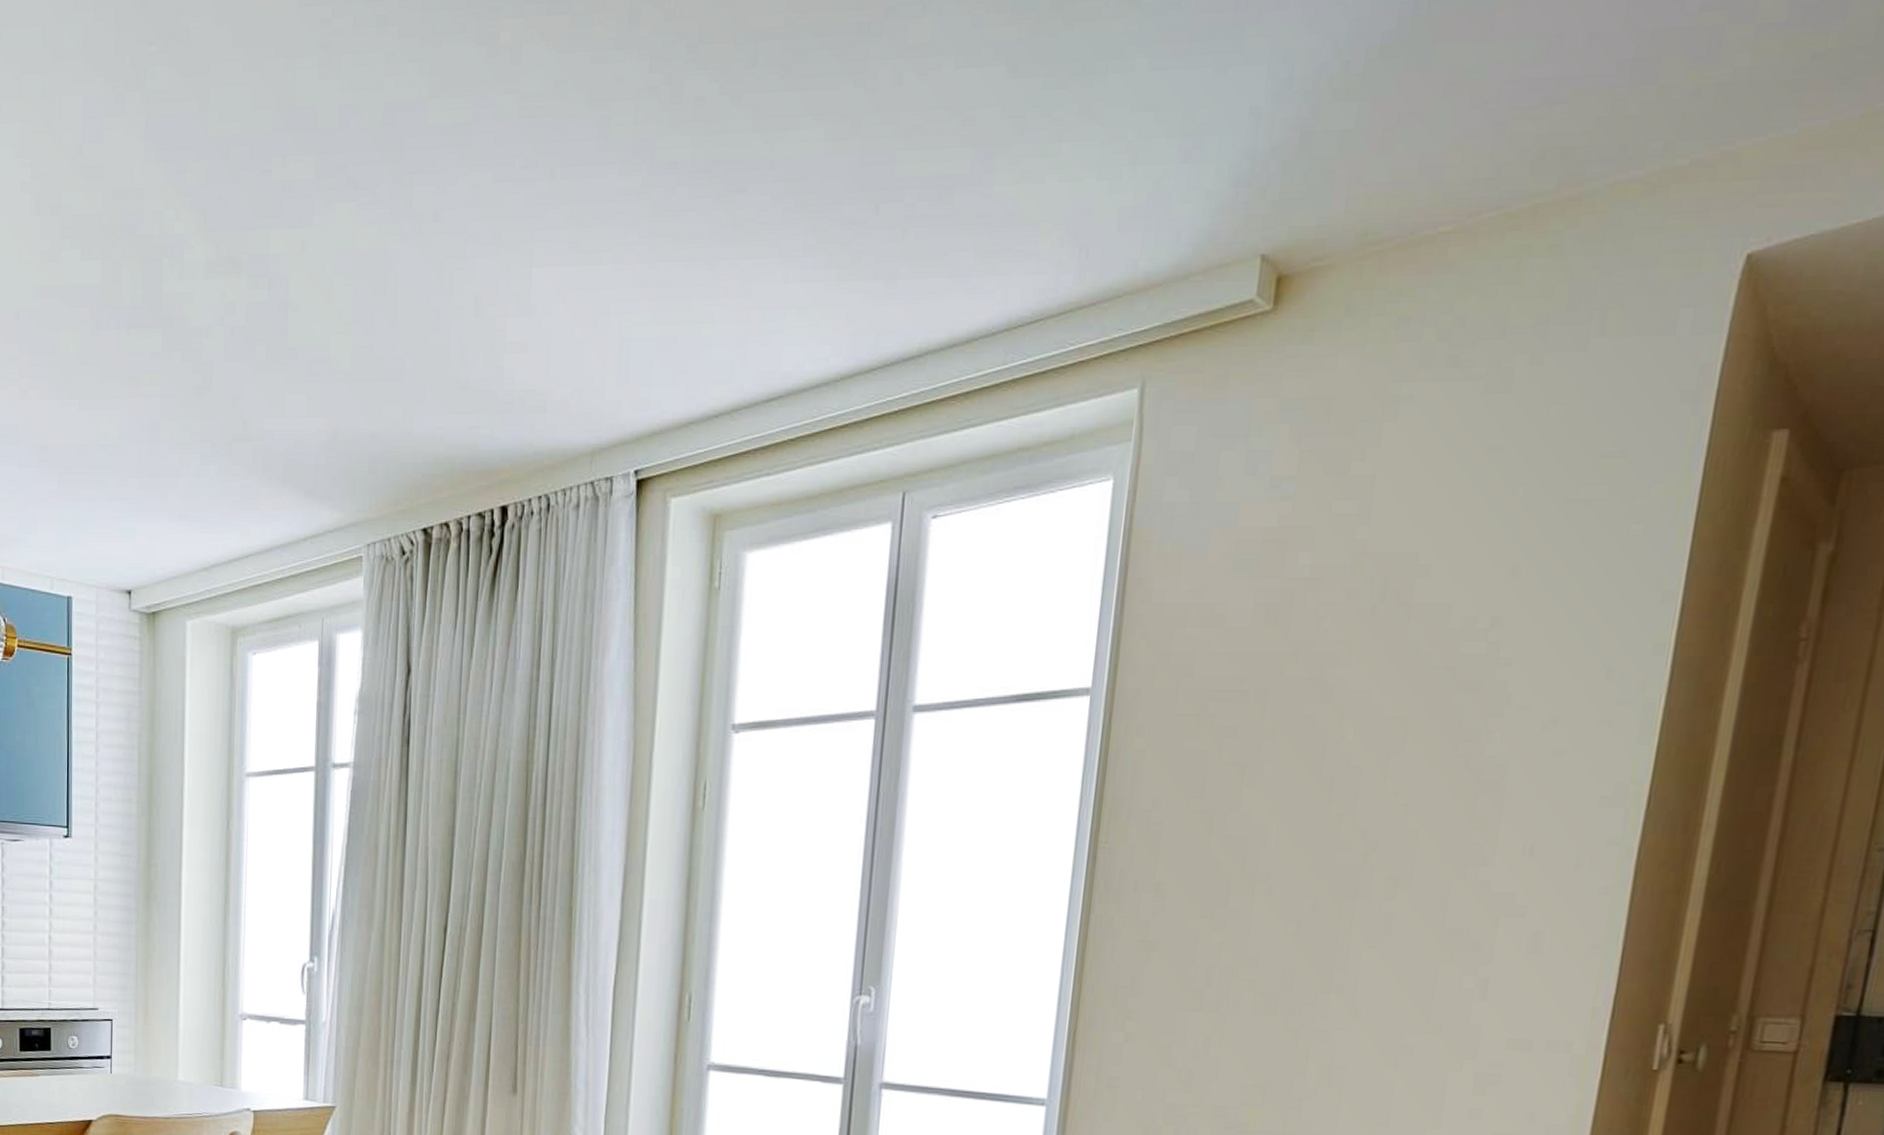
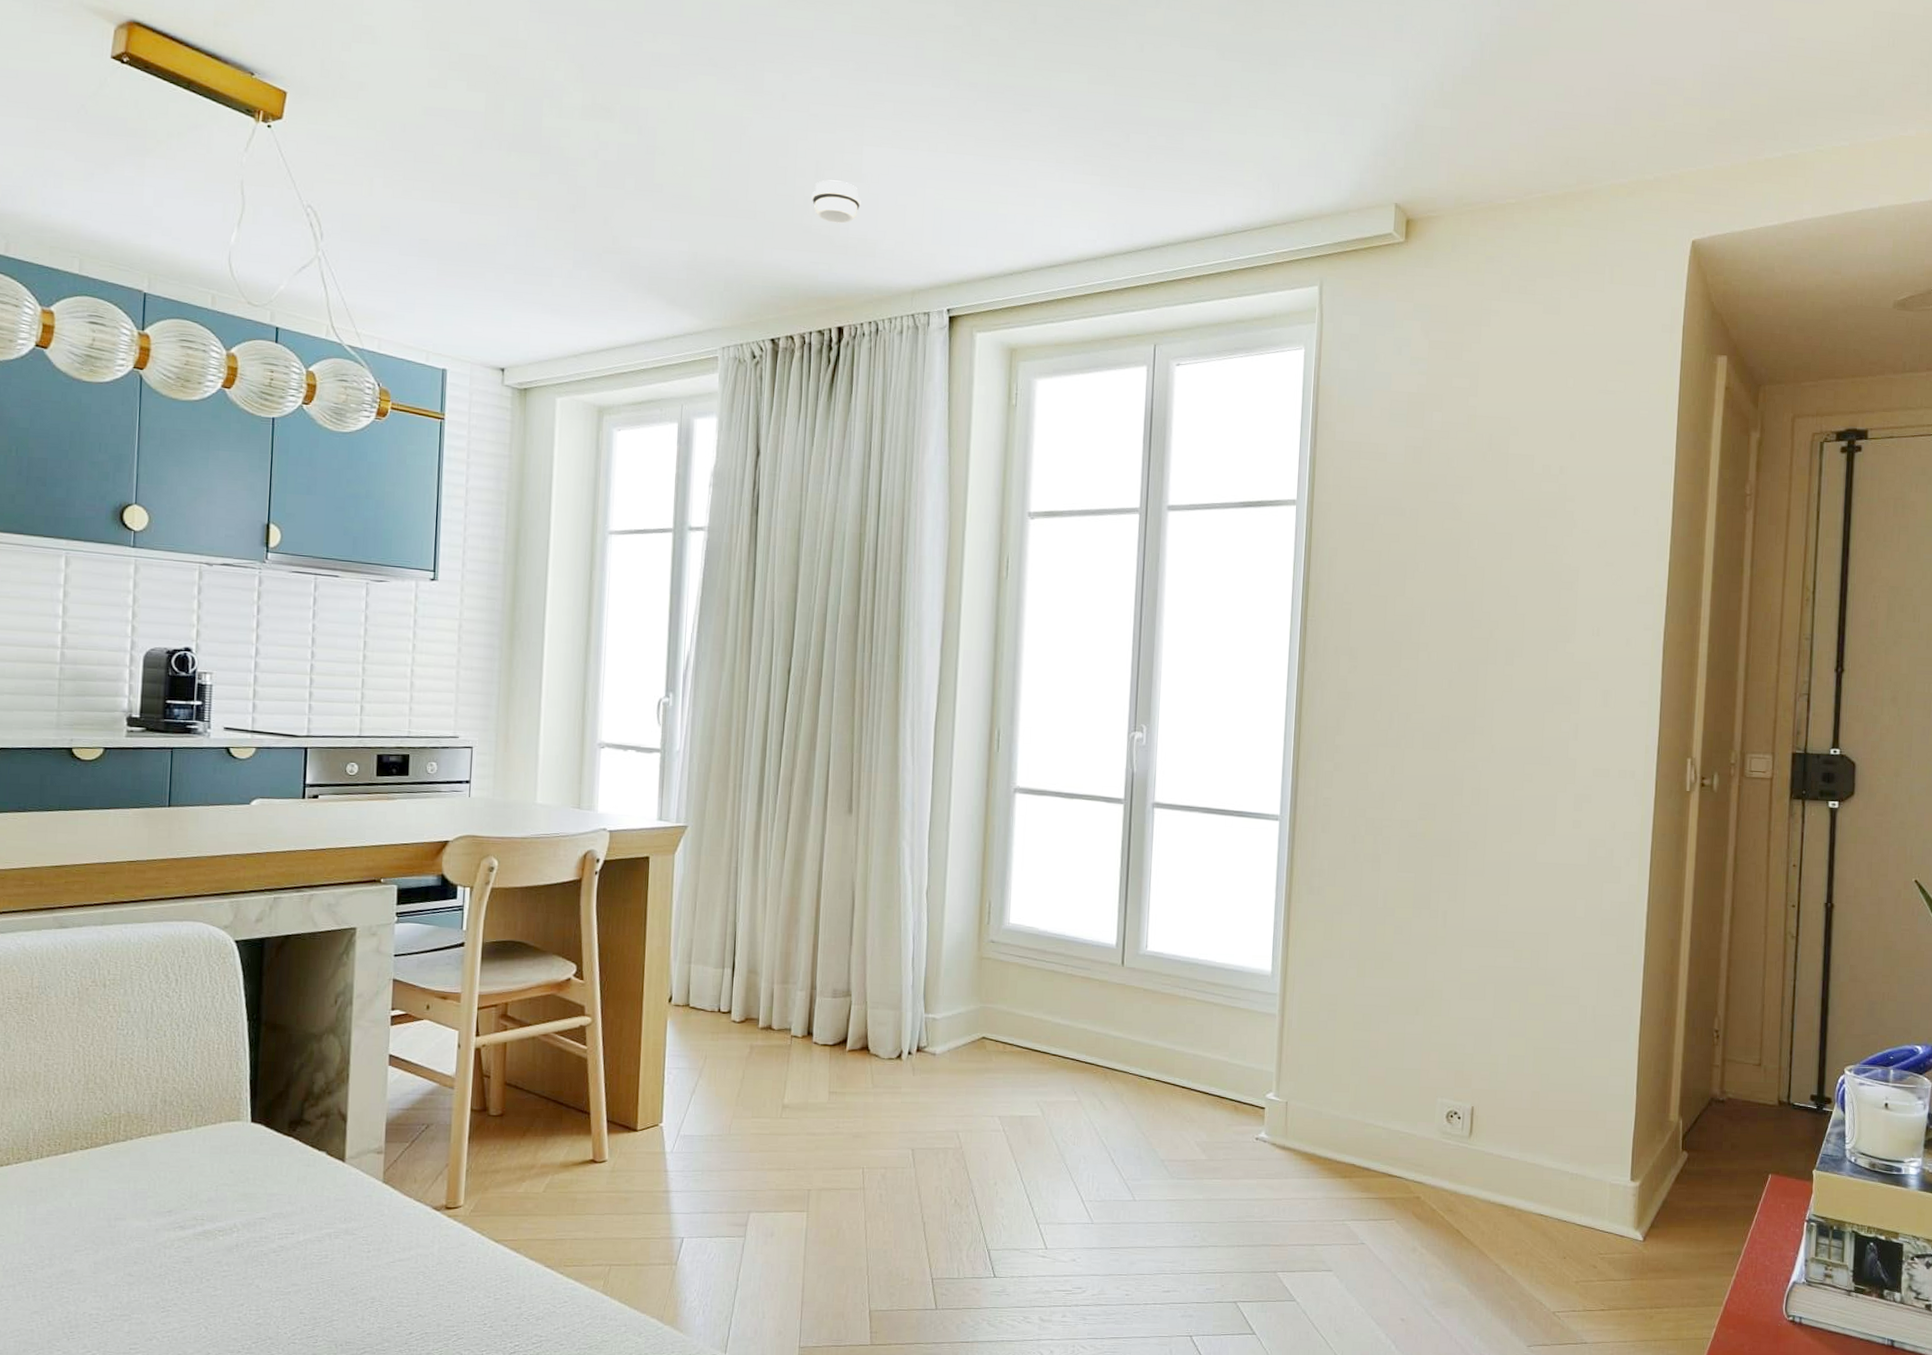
smoke detector: none [469,317,530,374] -> present [811,180,861,224]

